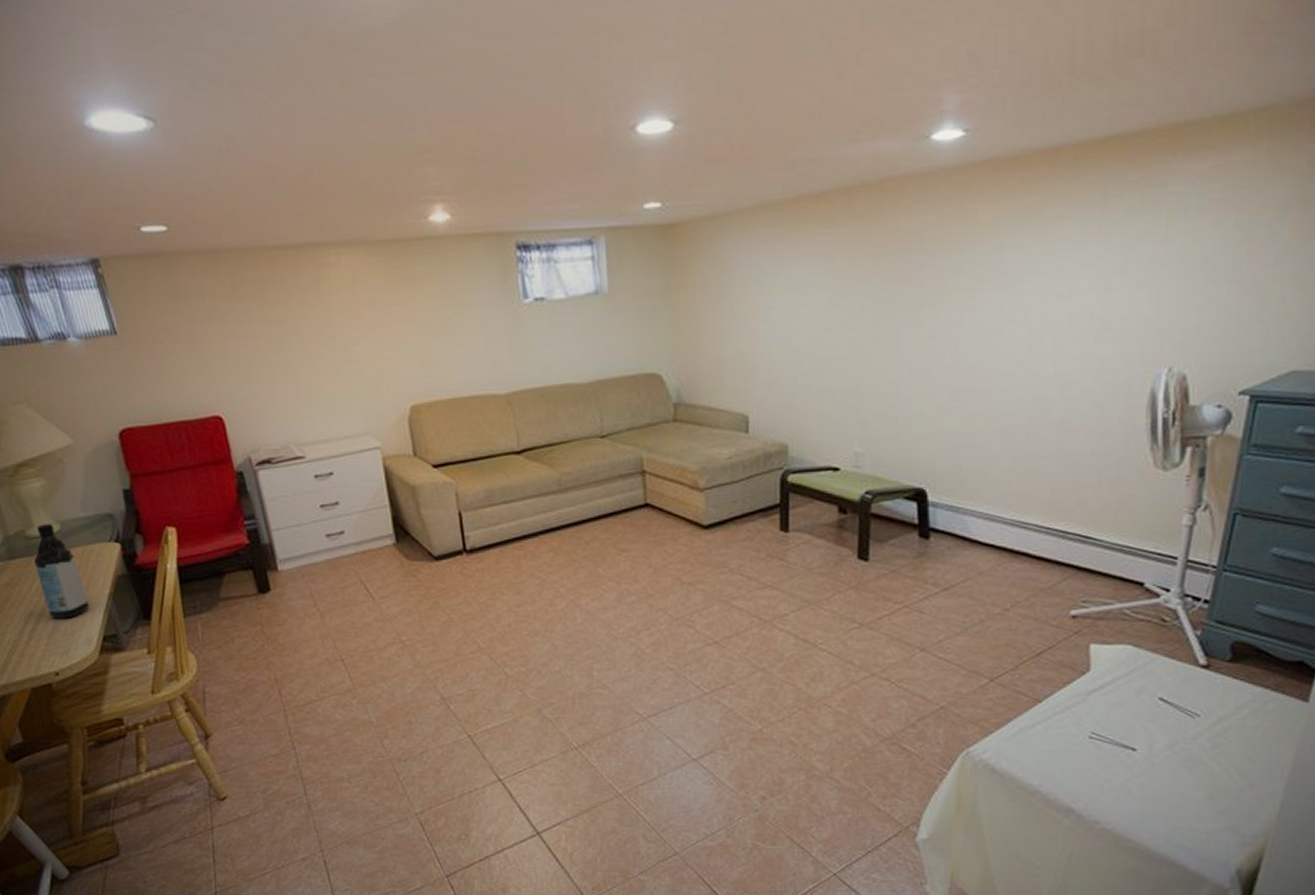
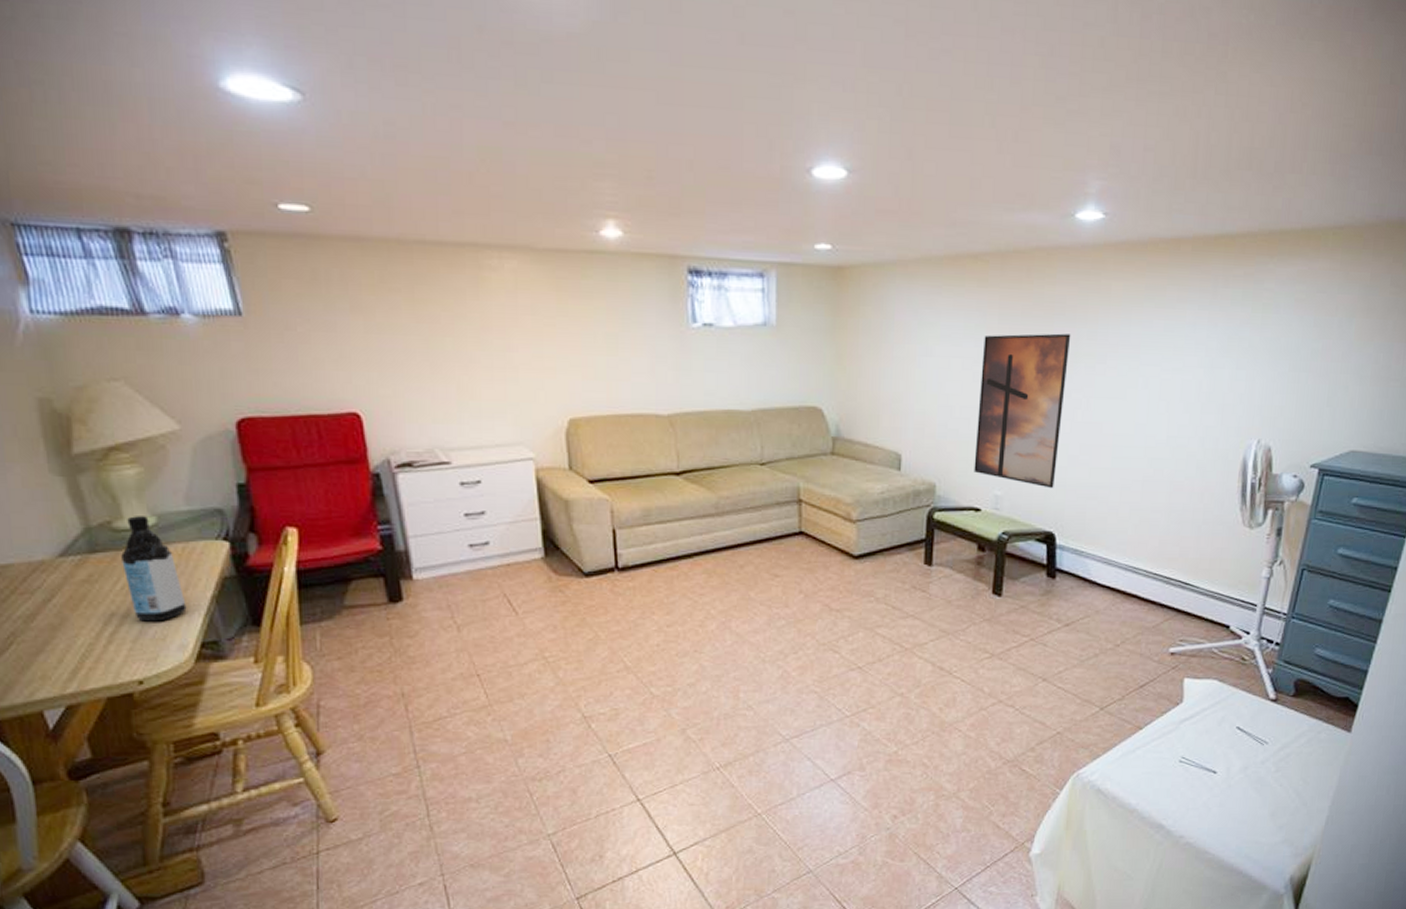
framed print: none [829,269,933,441] -> present [974,333,1071,489]

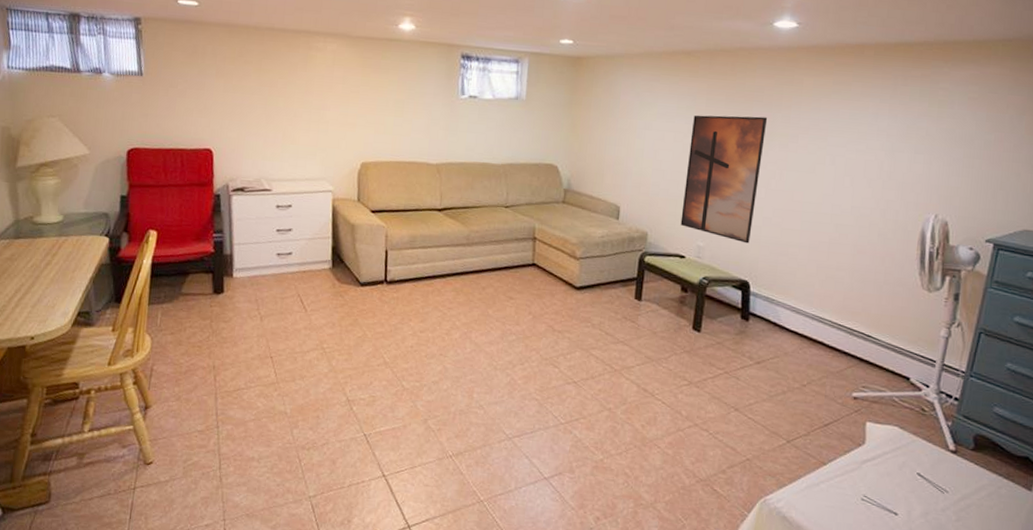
water bottle: present [121,516,187,622] -> none [35,214,73,294]

